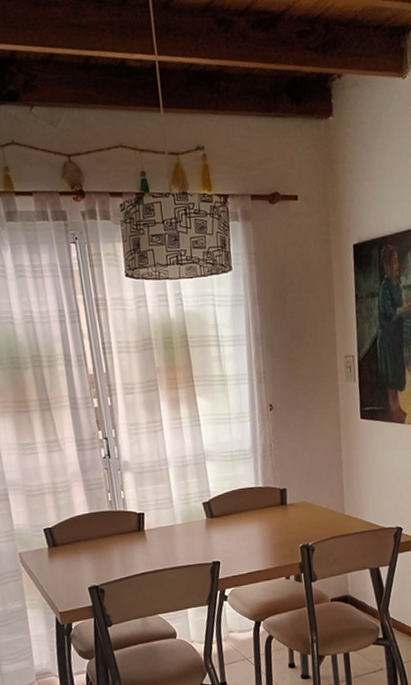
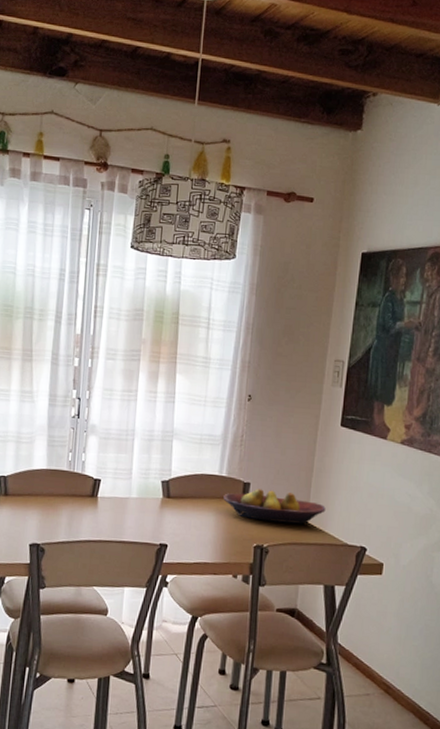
fruit bowl: none [263,489,360,522] -> present [223,489,326,524]

